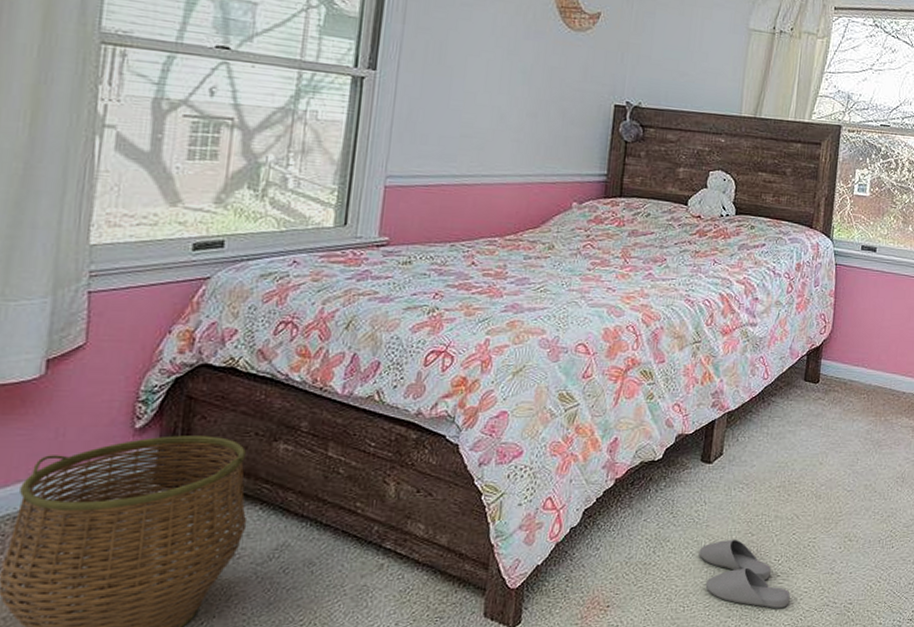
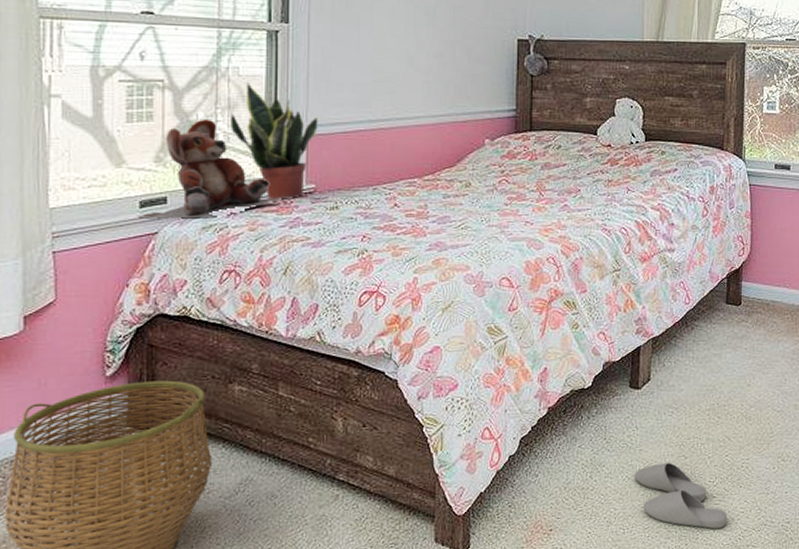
stuffed animal: none [188,161,349,266] -> present [137,119,280,220]
potted plant: none [302,127,398,251] -> present [231,83,318,199]

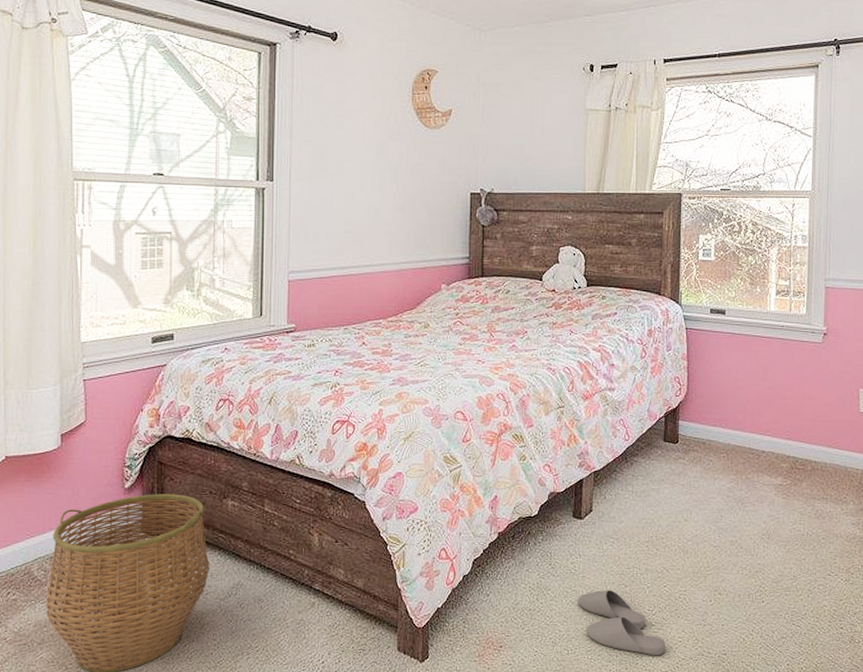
stuffed animal: present [137,119,280,220] -> none [149,266,266,354]
potted plant: present [231,83,318,199] -> none [225,234,298,337]

